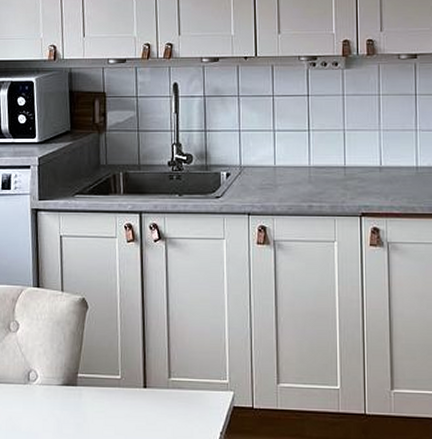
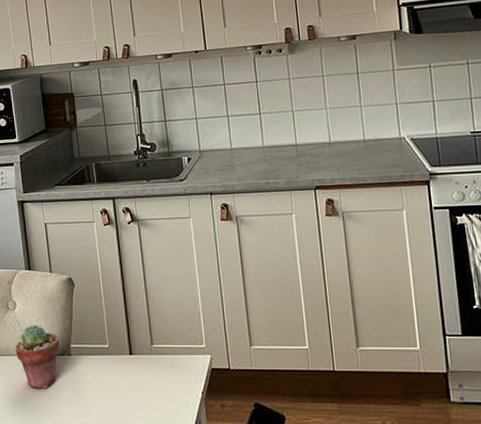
potted succulent: none [13,349,66,423] -> present [15,325,60,389]

